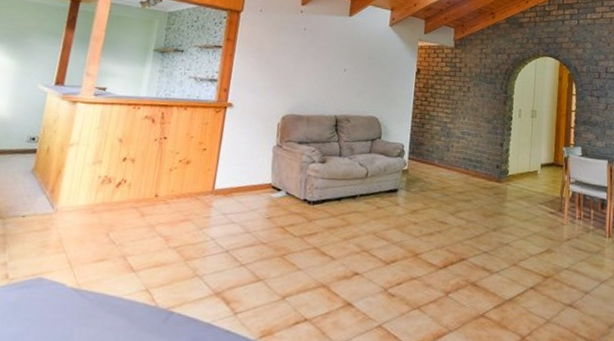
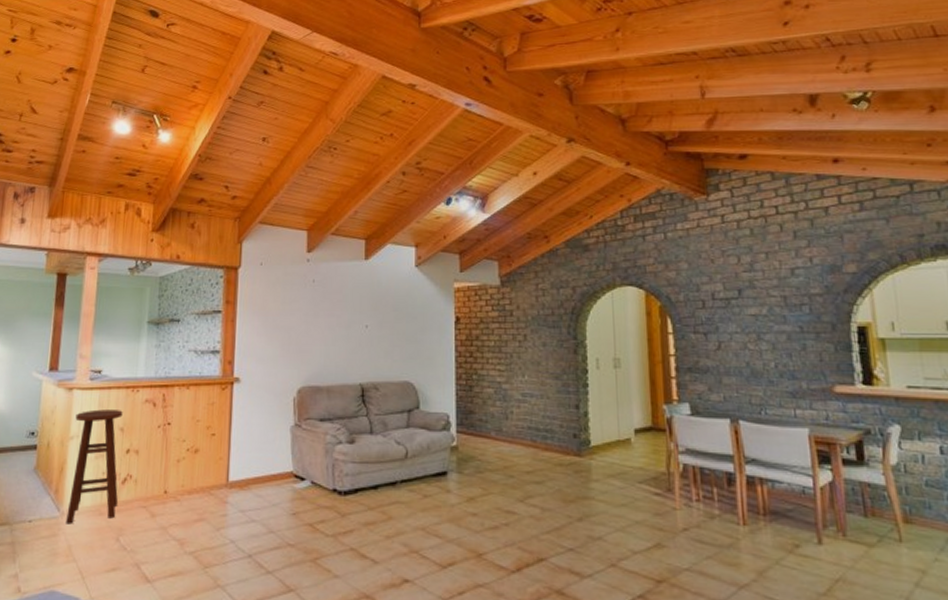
bar stool: none [59,122,123,220] -> present [66,409,123,524]

